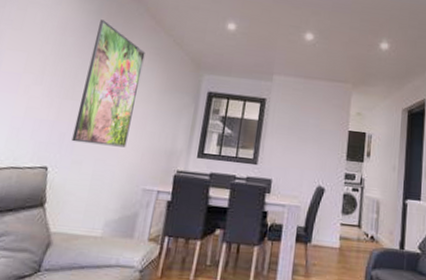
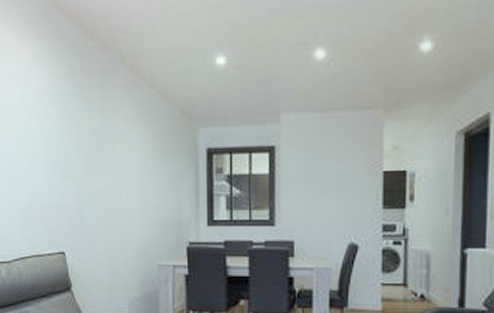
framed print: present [71,19,145,148] -> none [75,82,133,224]

